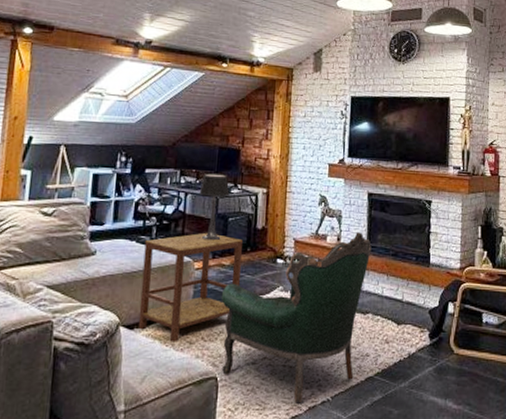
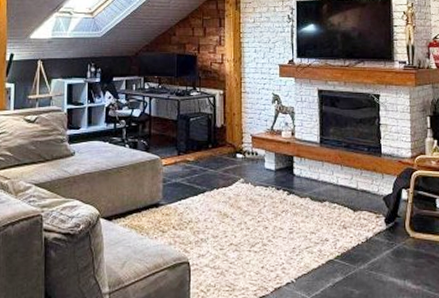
side table: present [138,232,243,342] -> none [116,132,205,231]
table lamp: present [199,173,230,241] -> none [162,79,190,139]
armchair: present [221,232,372,404] -> none [188,127,325,285]

